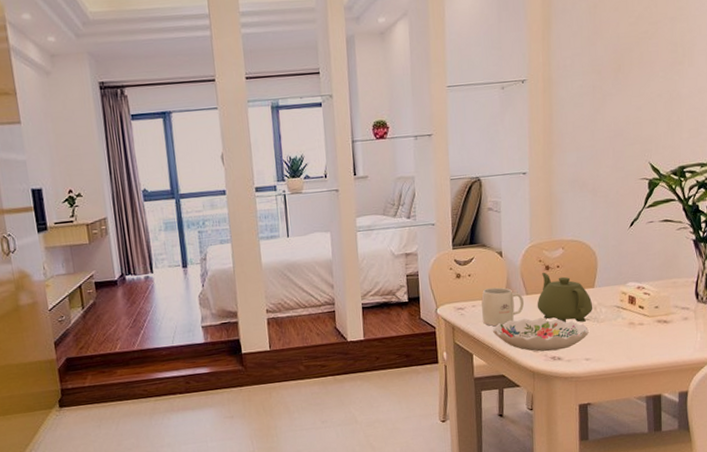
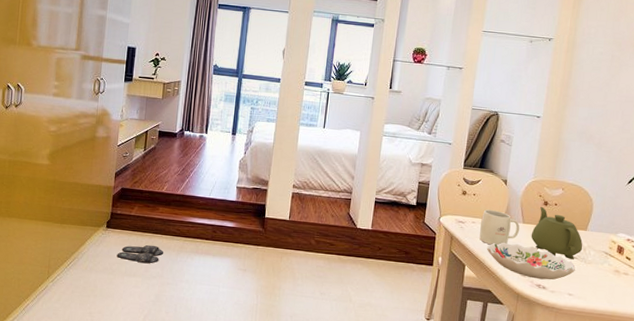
slippers: none [79,414,134,438] -> present [117,244,163,264]

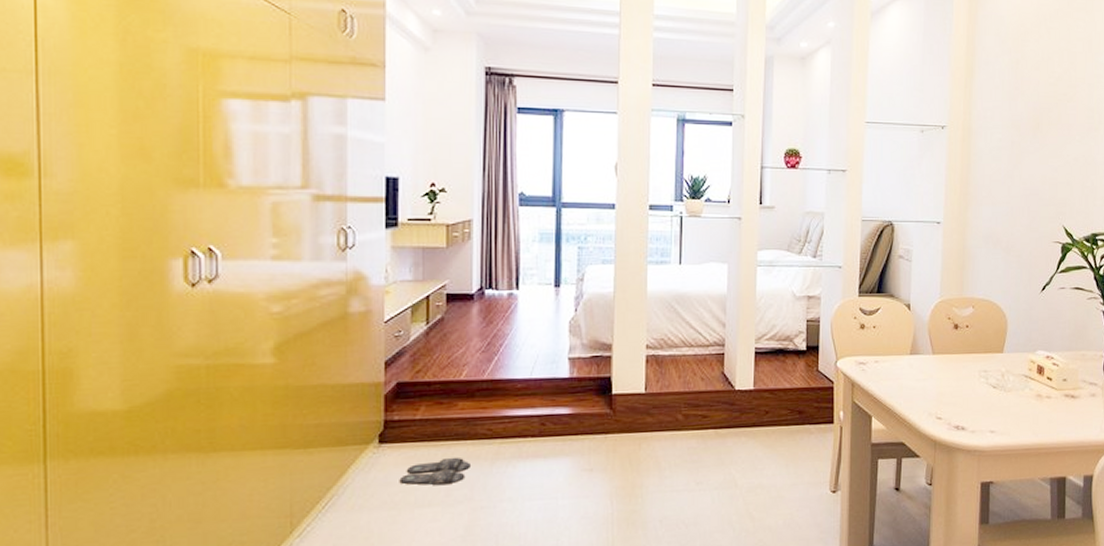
mug: present [479,209,520,245] -> none [885,343,929,387]
decorative bowl: present [486,242,575,280] -> none [894,380,995,420]
teapot: present [531,207,583,260] -> none [943,332,1001,390]

